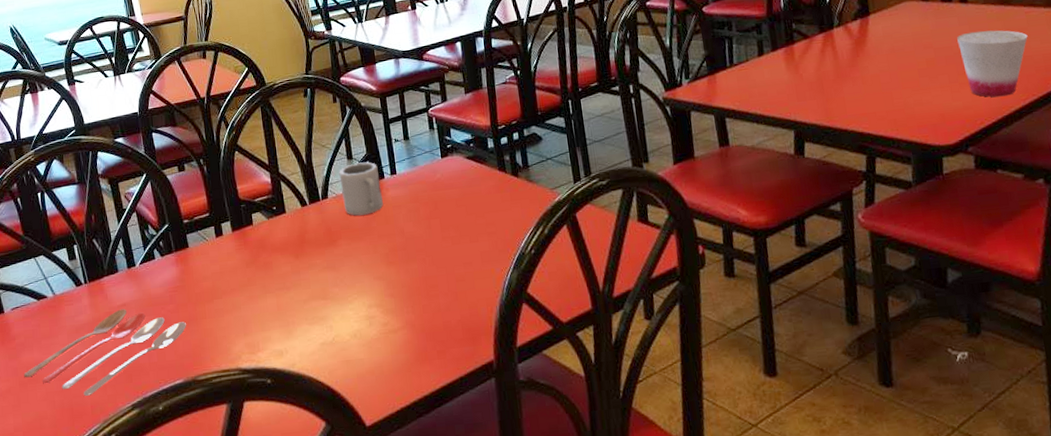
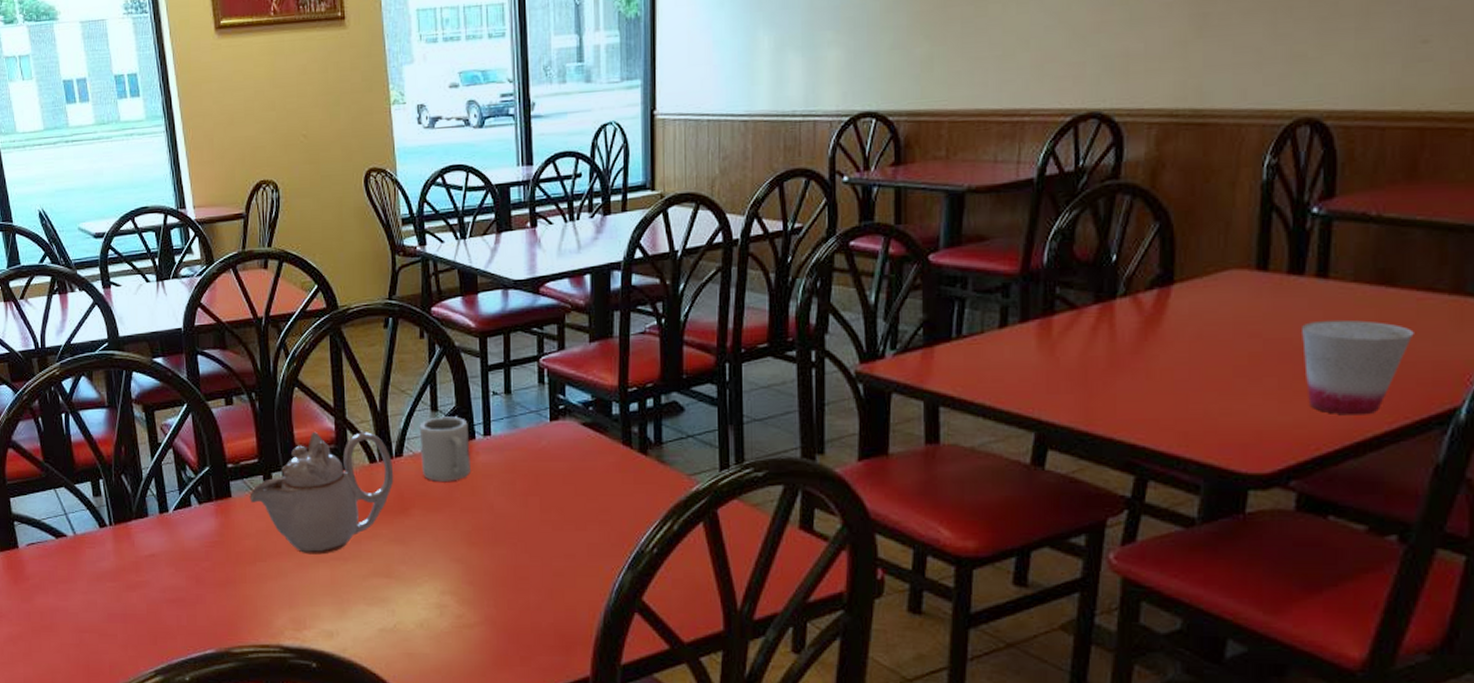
cooking utensil: present [24,309,186,396] -> none [37,560,222,653]
teapot: none [204,181,323,288] -> present [249,431,394,555]

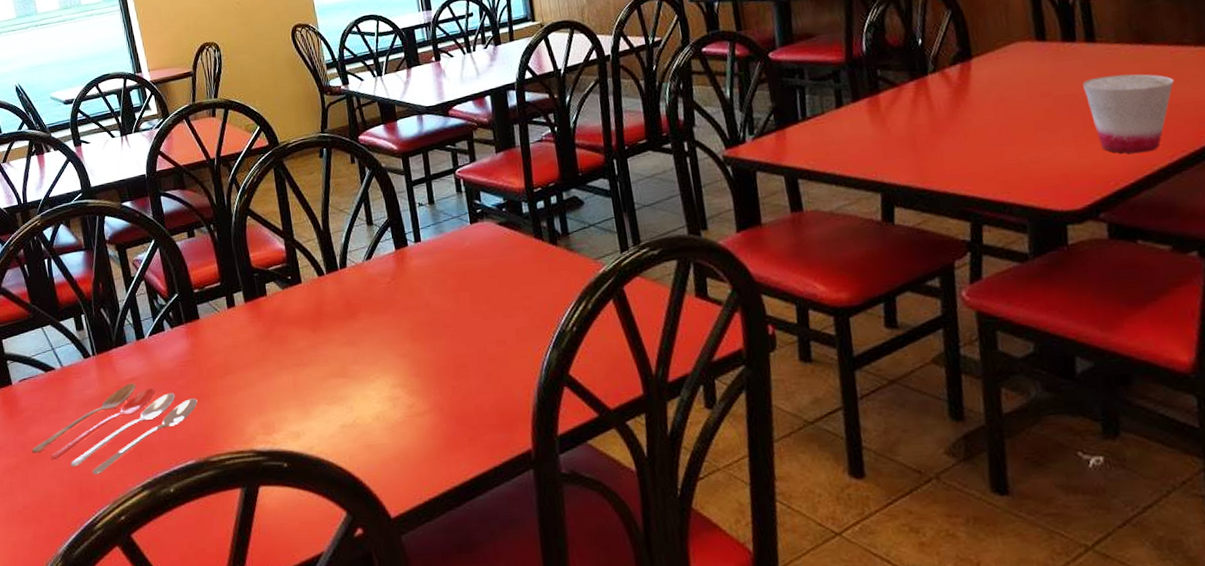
cooking utensil: none [37,560,222,653] -> present [32,383,198,474]
teapot: present [249,431,394,555] -> none [215,249,341,364]
cup: present [419,416,470,481] -> none [358,228,407,287]

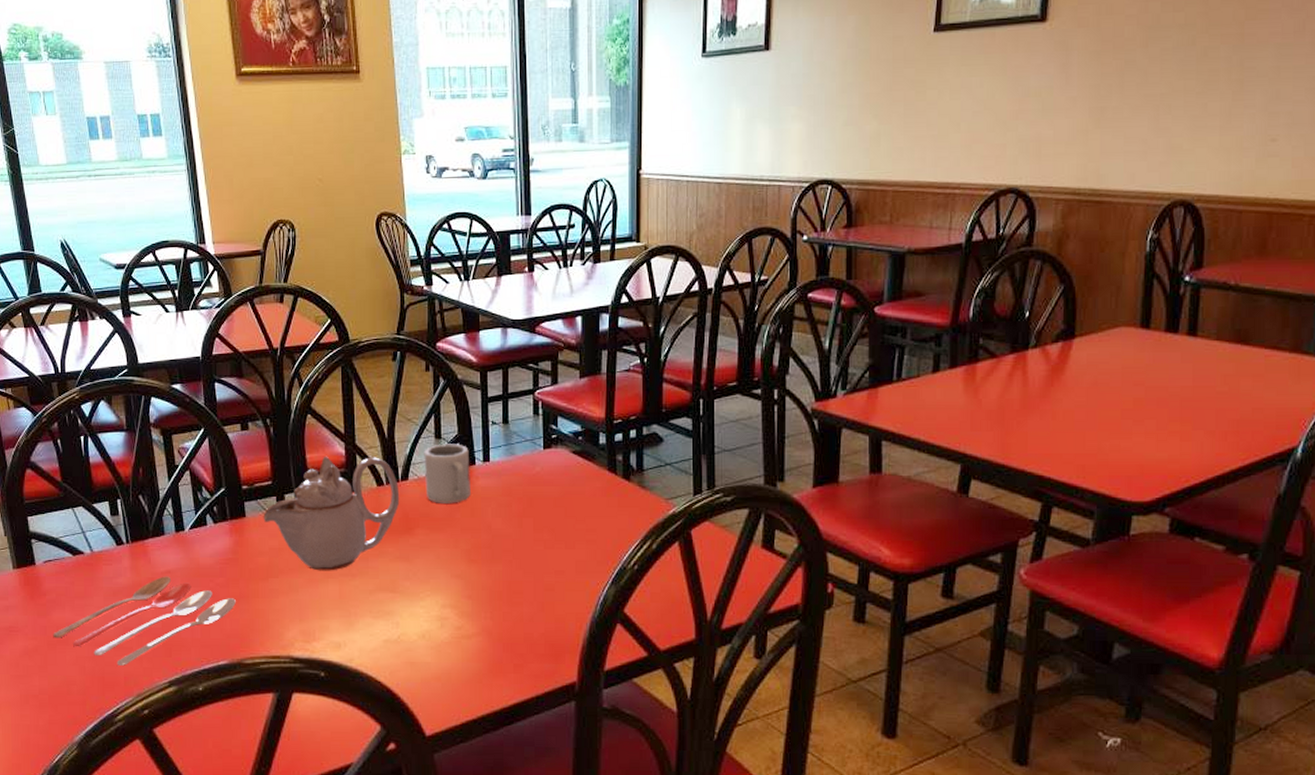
teapot: none [215,249,341,364] -> present [263,456,400,571]
cup: none [358,228,407,287] -> present [424,443,470,503]
cup: present [1083,73,1174,154] -> none [1176,371,1263,453]

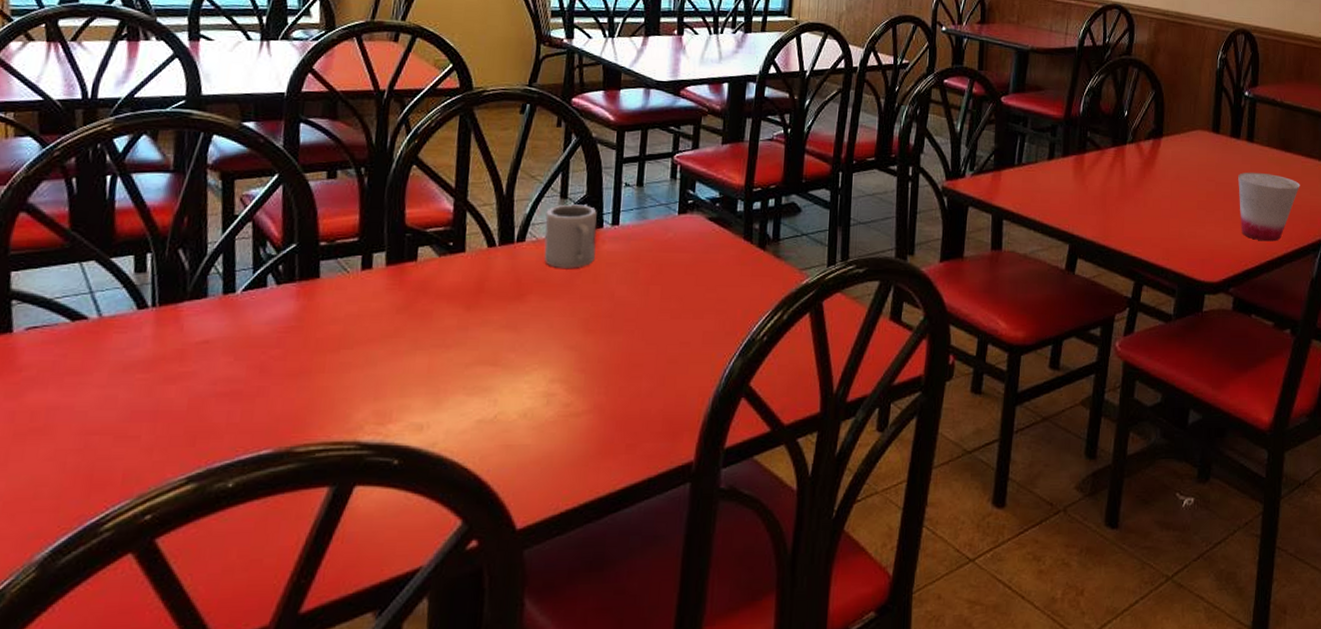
cooking utensil: present [53,576,236,666] -> none [23,347,293,459]
teapot: present [263,456,400,571] -> none [342,211,514,342]
cup: none [1176,371,1263,453] -> present [1238,172,1300,242]

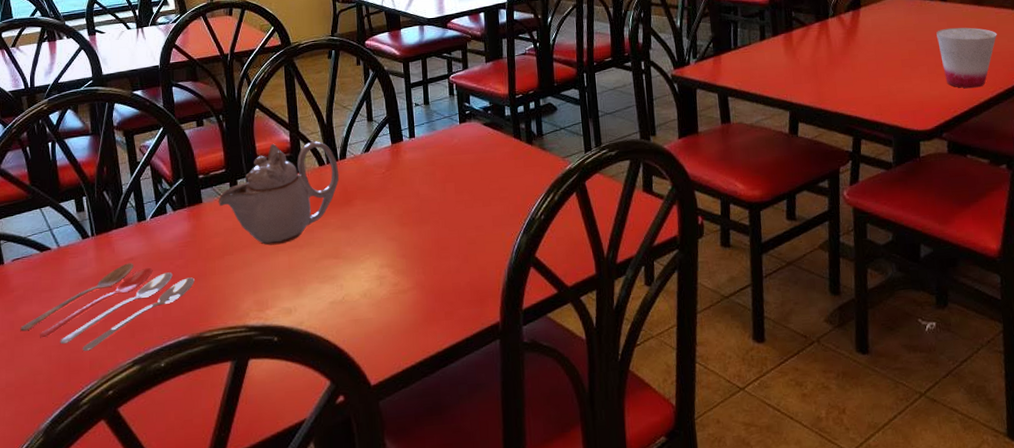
cooking utensil: none [23,347,293,459] -> present [20,263,195,351]
teapot: none [342,211,514,342] -> present [218,141,340,246]
cup: present [544,204,597,268] -> none [358,124,400,177]

